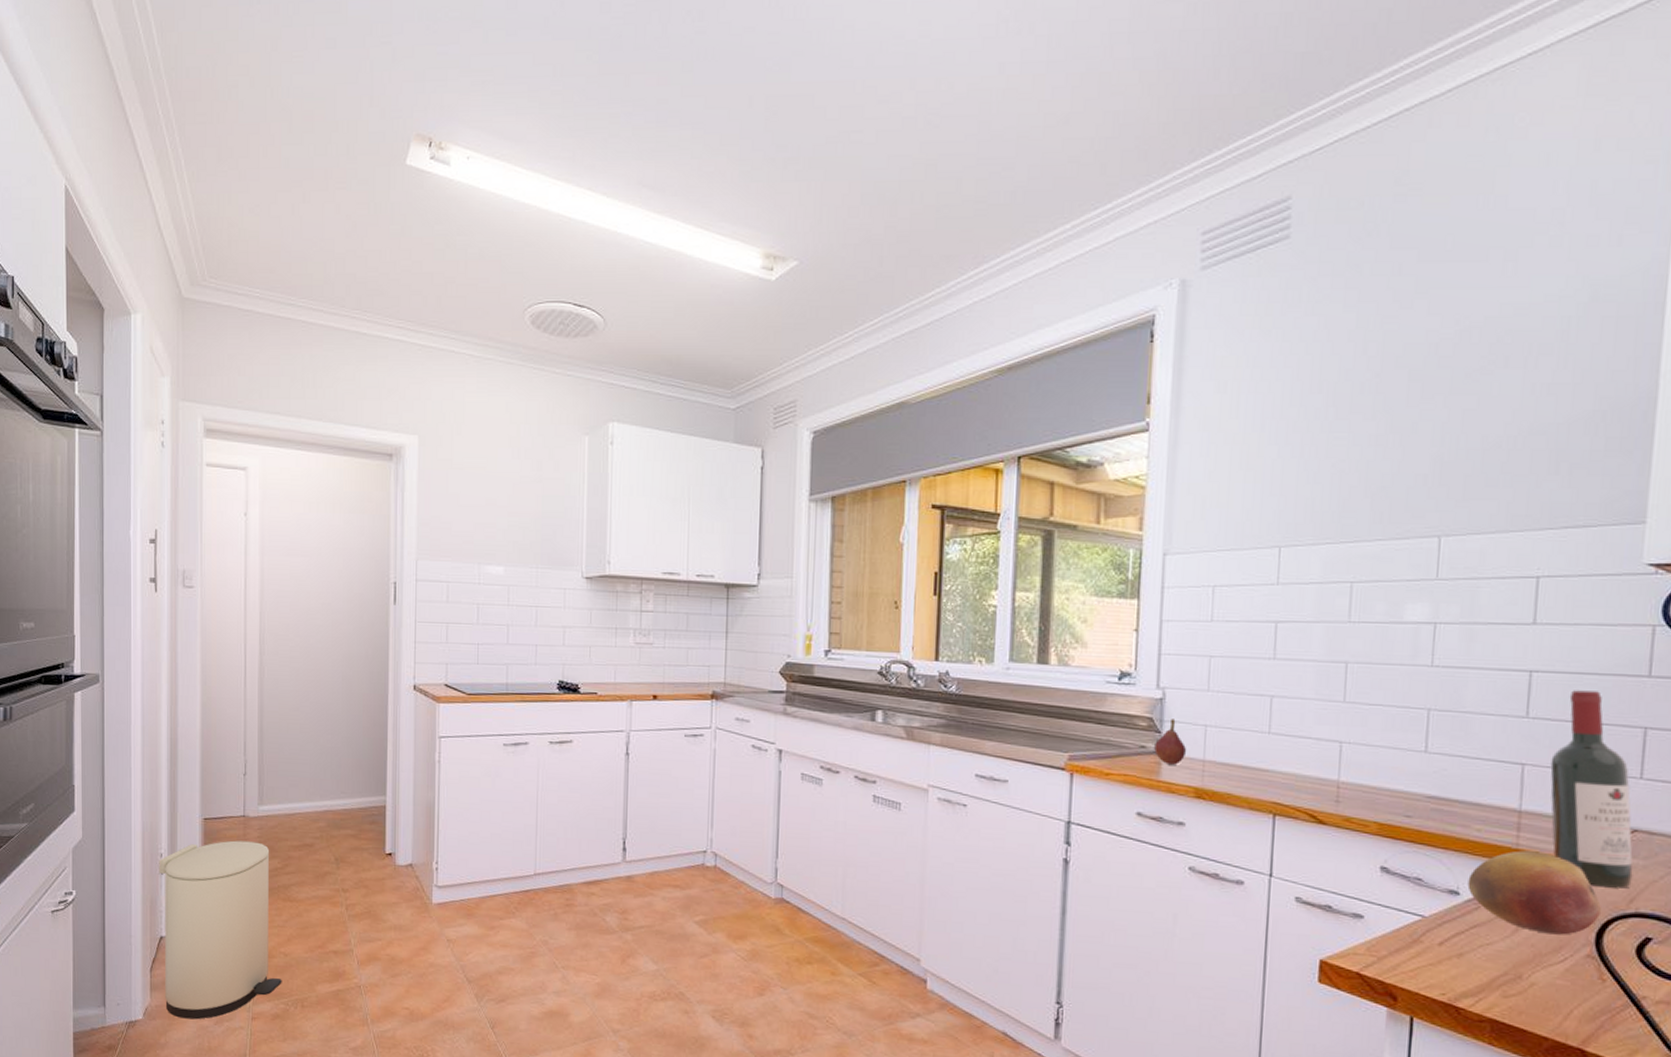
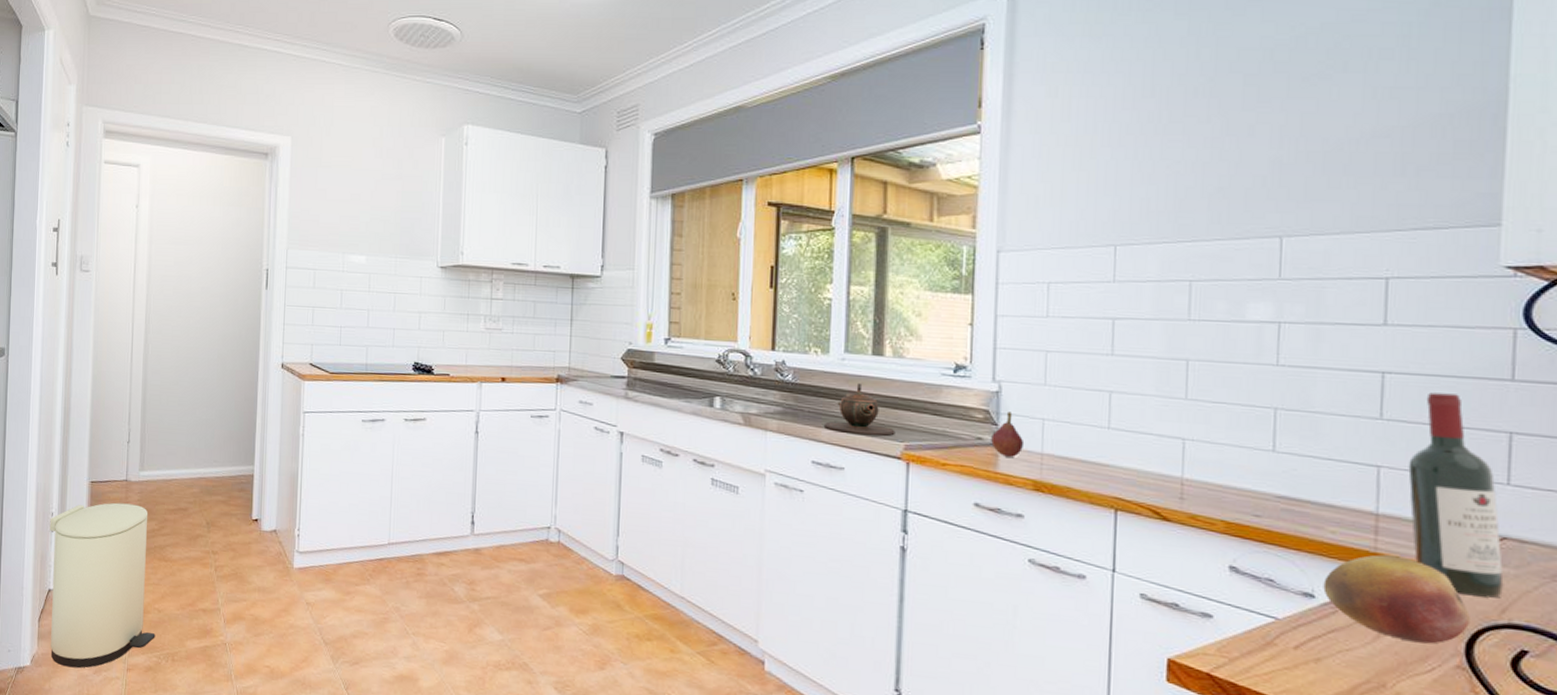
teapot: none [987,692,1060,748] -> present [823,382,896,437]

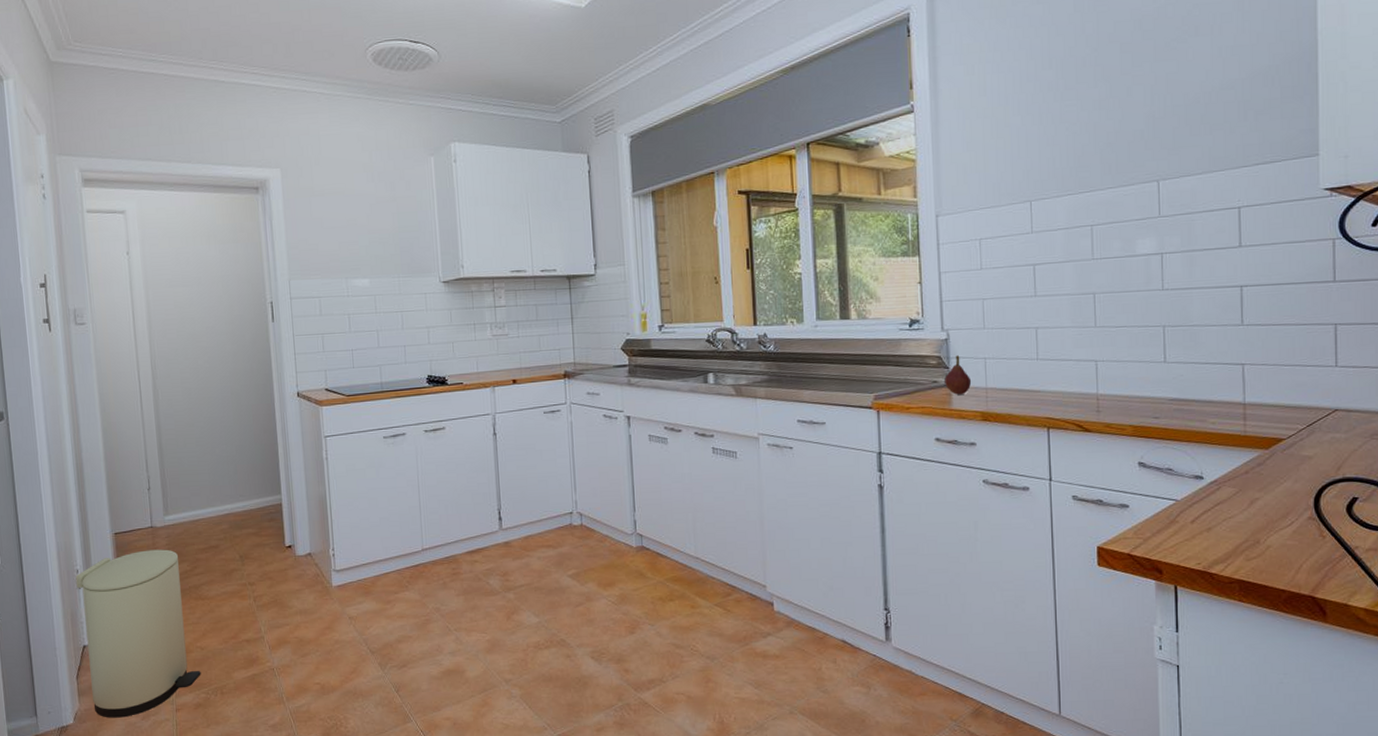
teapot: present [823,382,896,437] -> none [804,345,866,393]
fruit: present [1323,554,1470,644] -> none [1209,435,1316,504]
wine bottle: present [1408,392,1504,598] -> none [1264,297,1338,460]

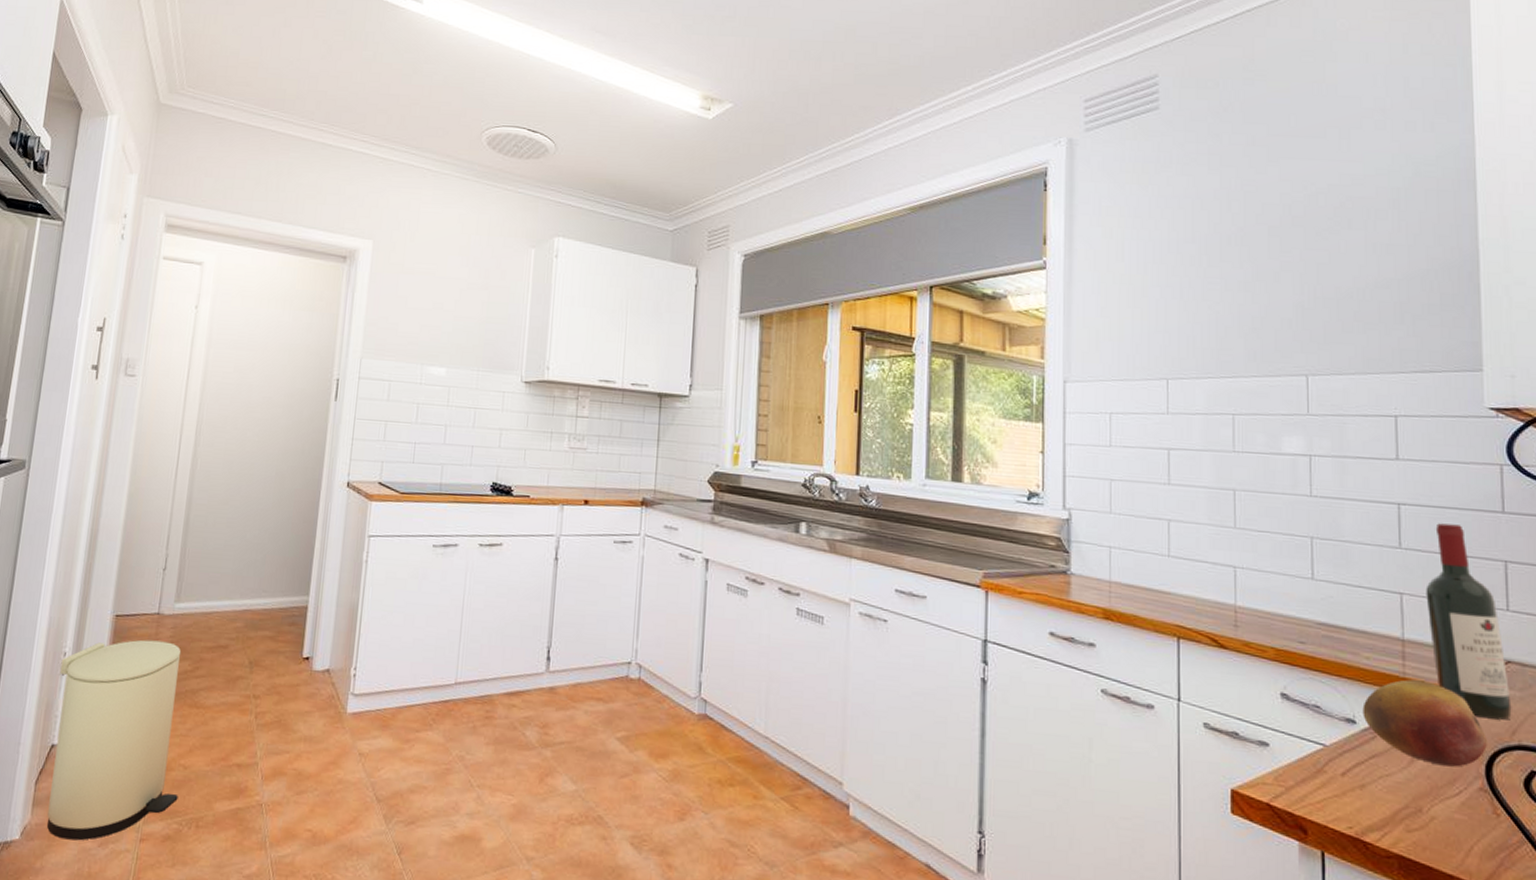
fruit: present [945,355,972,395] -> none [1063,539,1094,585]
fruit: none [1209,435,1316,504] -> present [1362,679,1487,767]
wine bottle: none [1264,297,1338,460] -> present [1425,523,1512,720]

